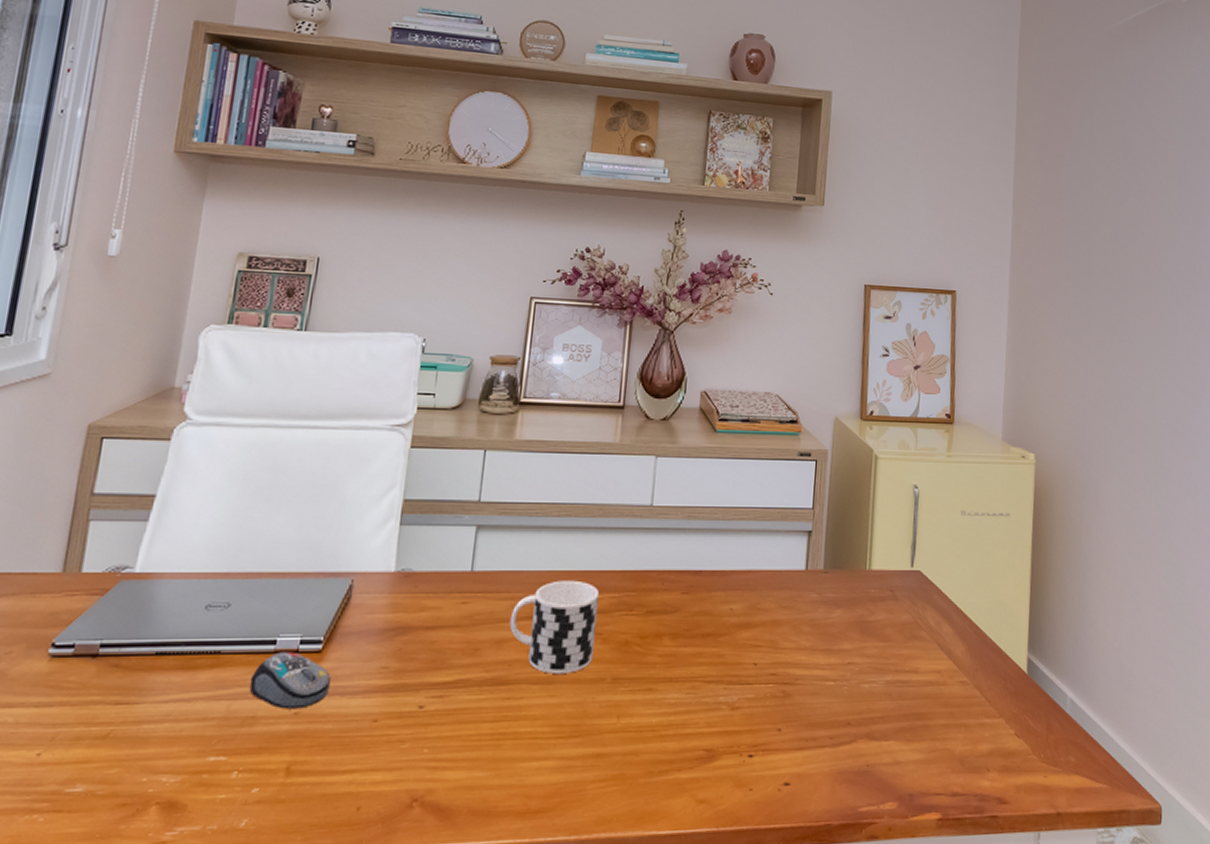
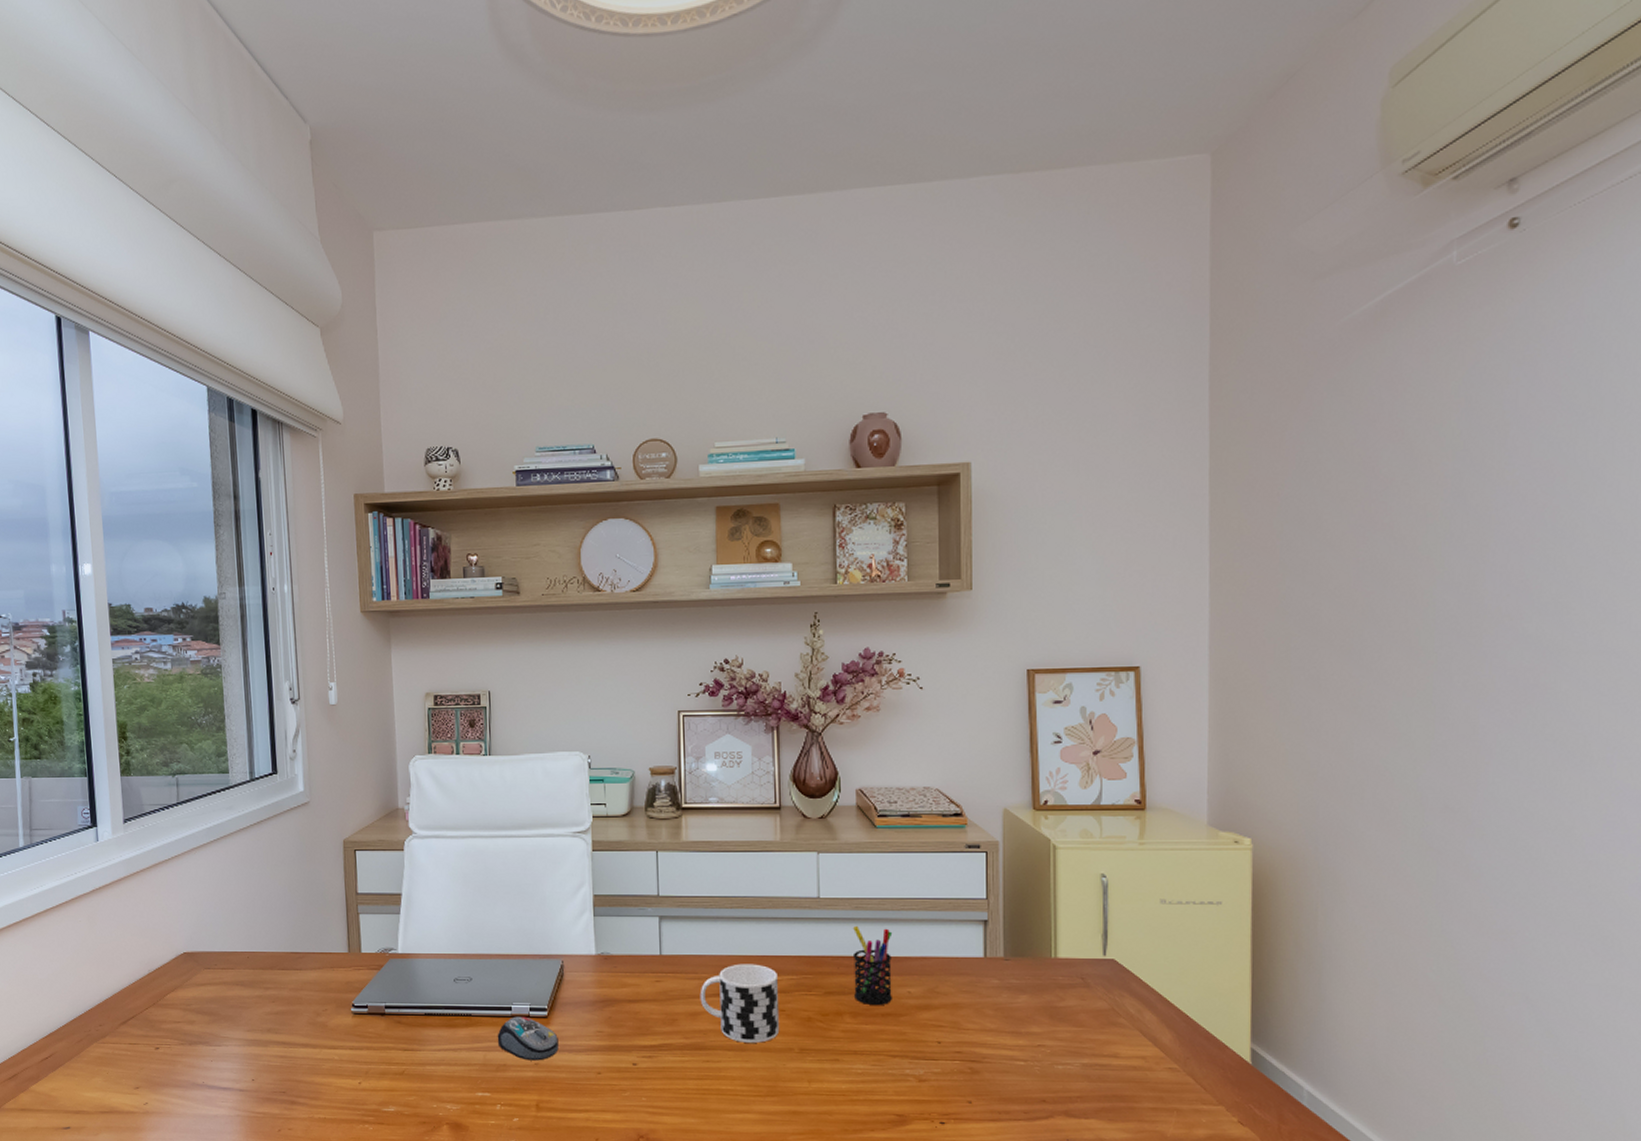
pen holder: none [676,536,721,626] -> present [852,925,893,1006]

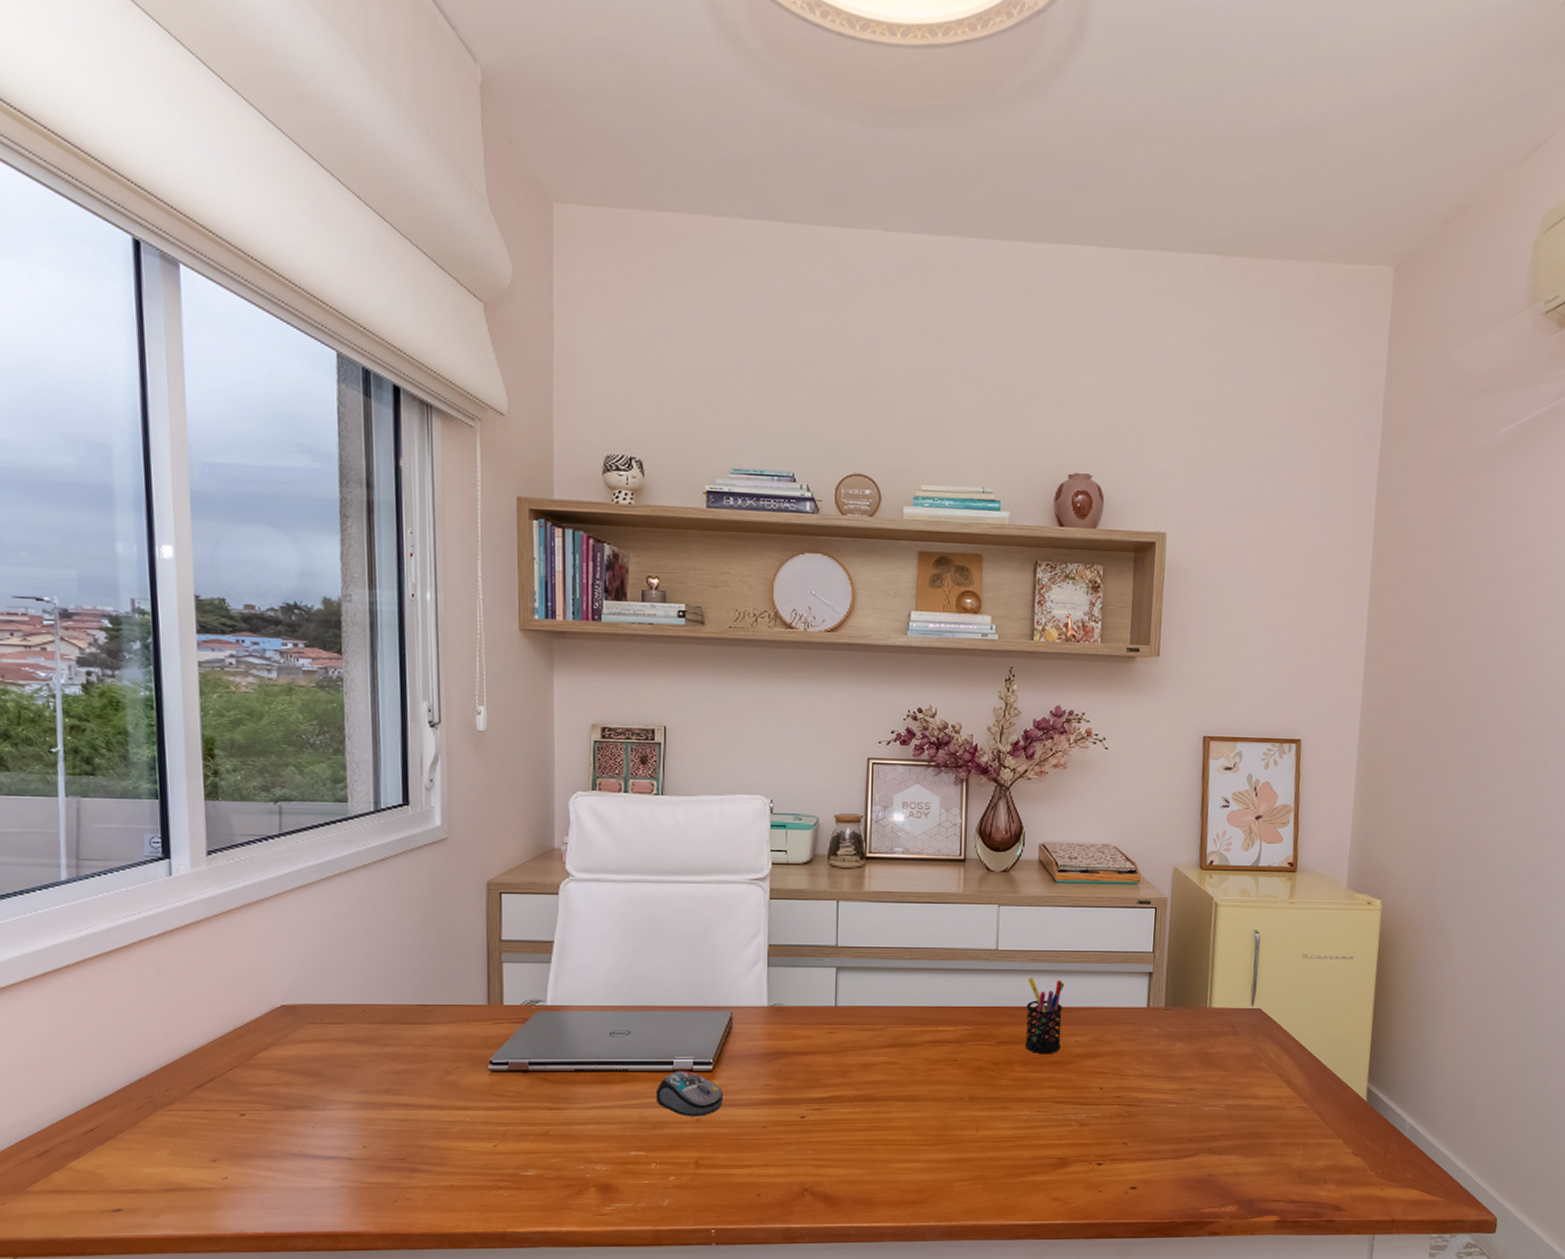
cup: present [700,963,780,1043] -> none [873,1014,953,1093]

